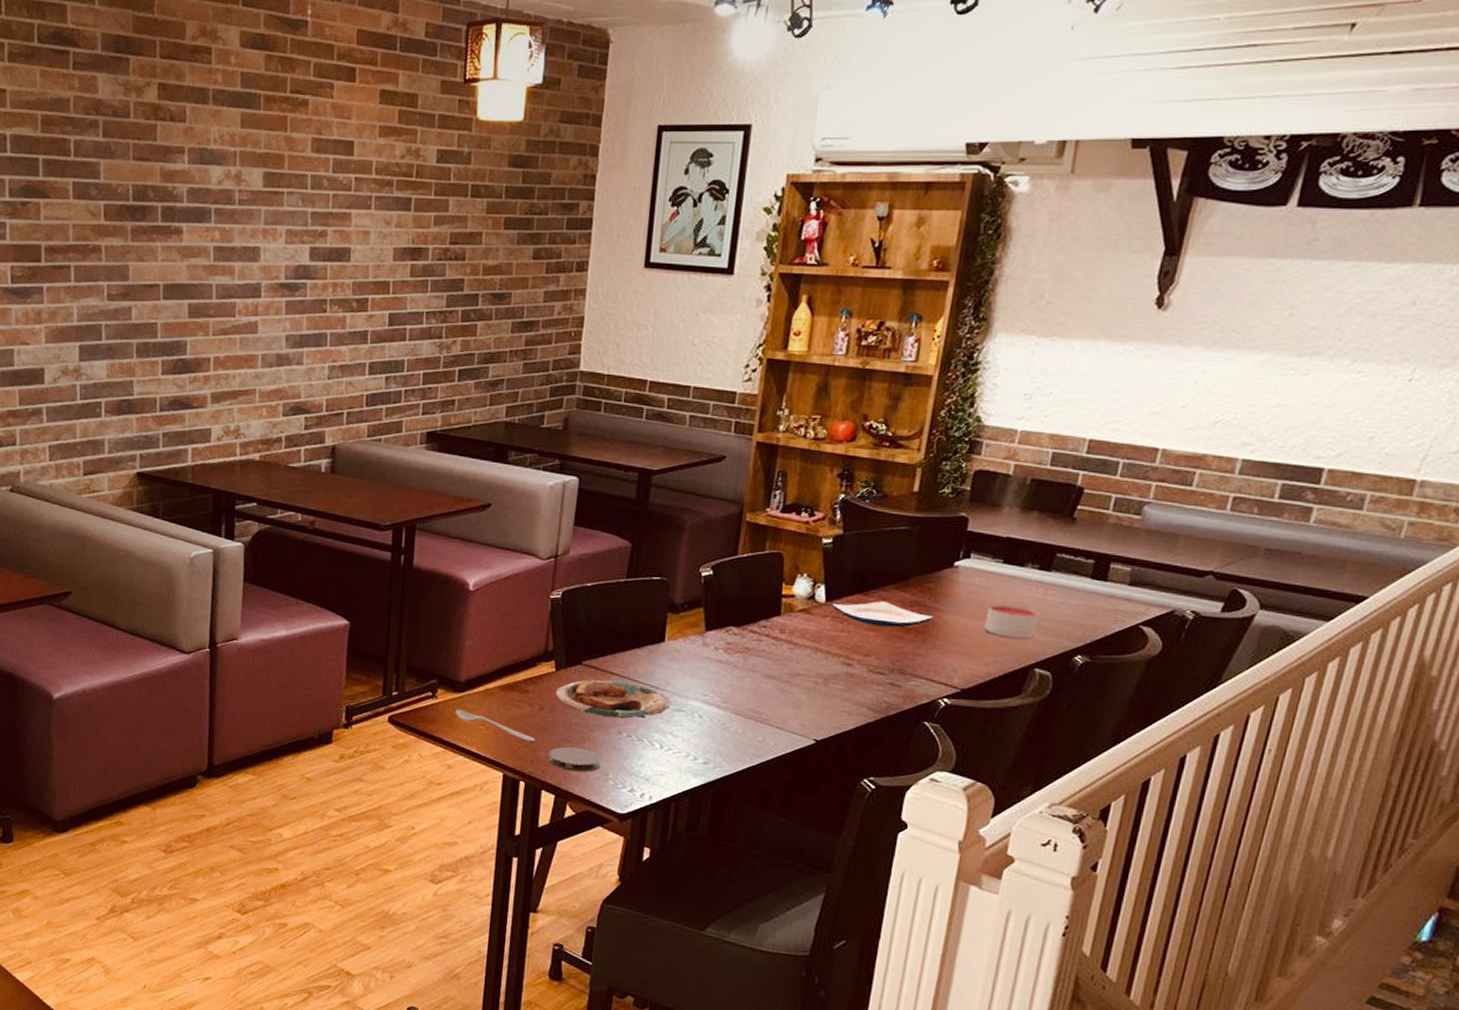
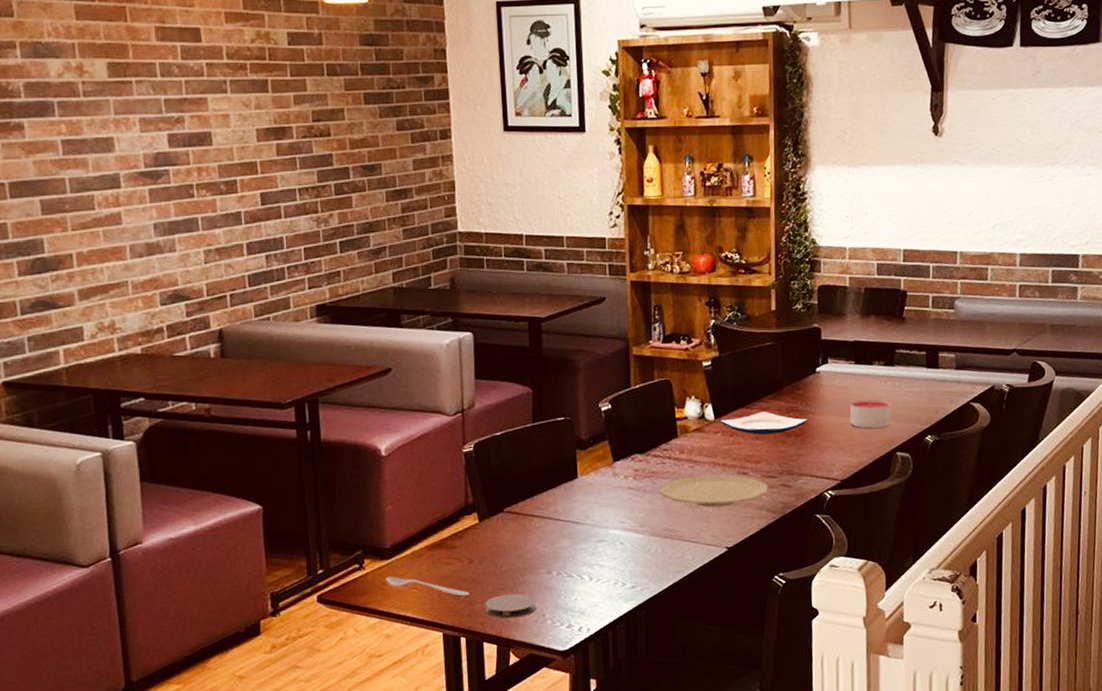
plate: present [556,680,671,719] -> none [483,522,593,560]
plate: none [750,659,874,697] -> present [659,475,768,508]

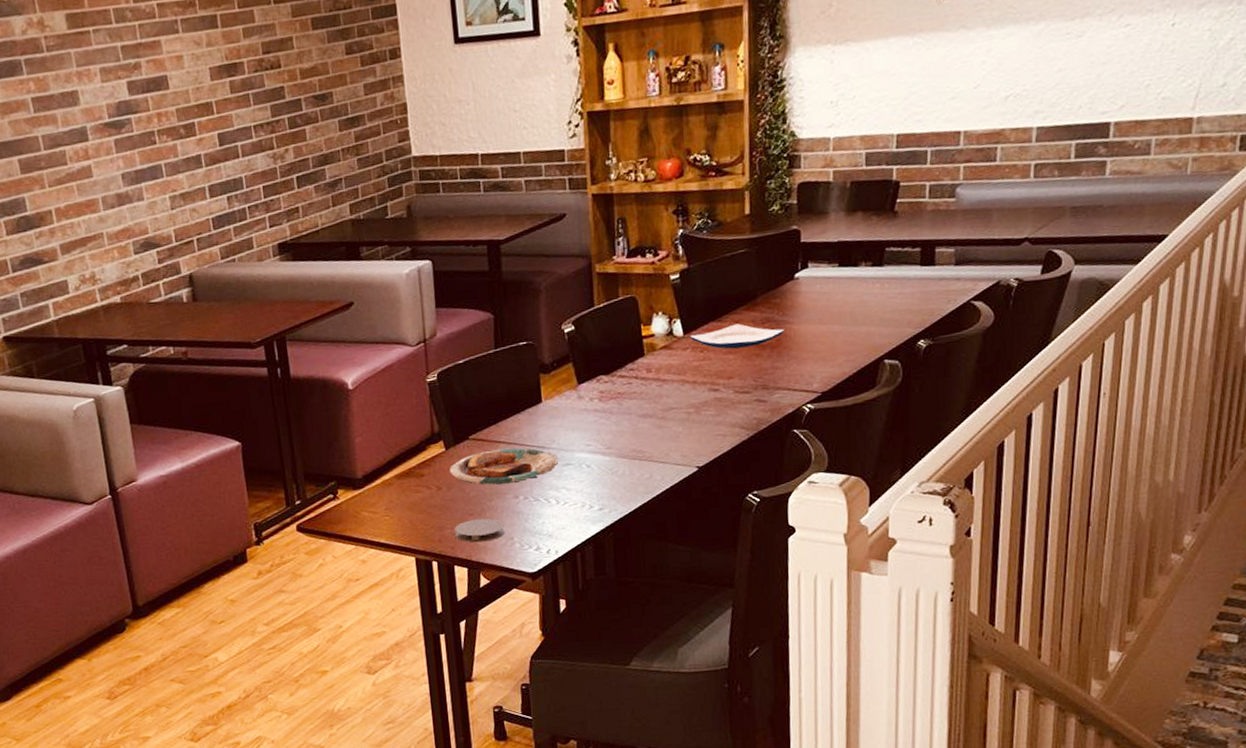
spoon: present [386,576,470,597] -> none [359,505,439,523]
plate: none [483,522,593,560] -> present [450,448,559,485]
plate: present [659,475,768,508] -> none [626,392,742,427]
candle: present [849,399,892,428] -> none [832,304,880,336]

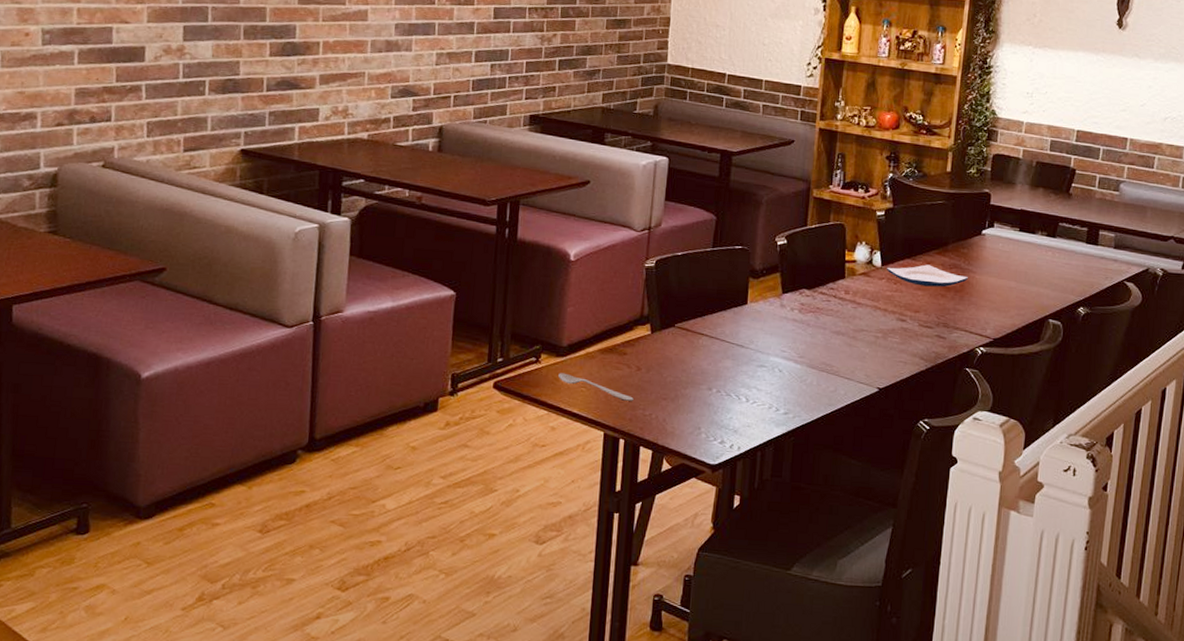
spoon: none [359,505,439,523] -> present [558,373,634,401]
plate: present [450,448,559,485] -> none [652,340,755,376]
coaster: present [454,518,505,543] -> none [646,404,694,428]

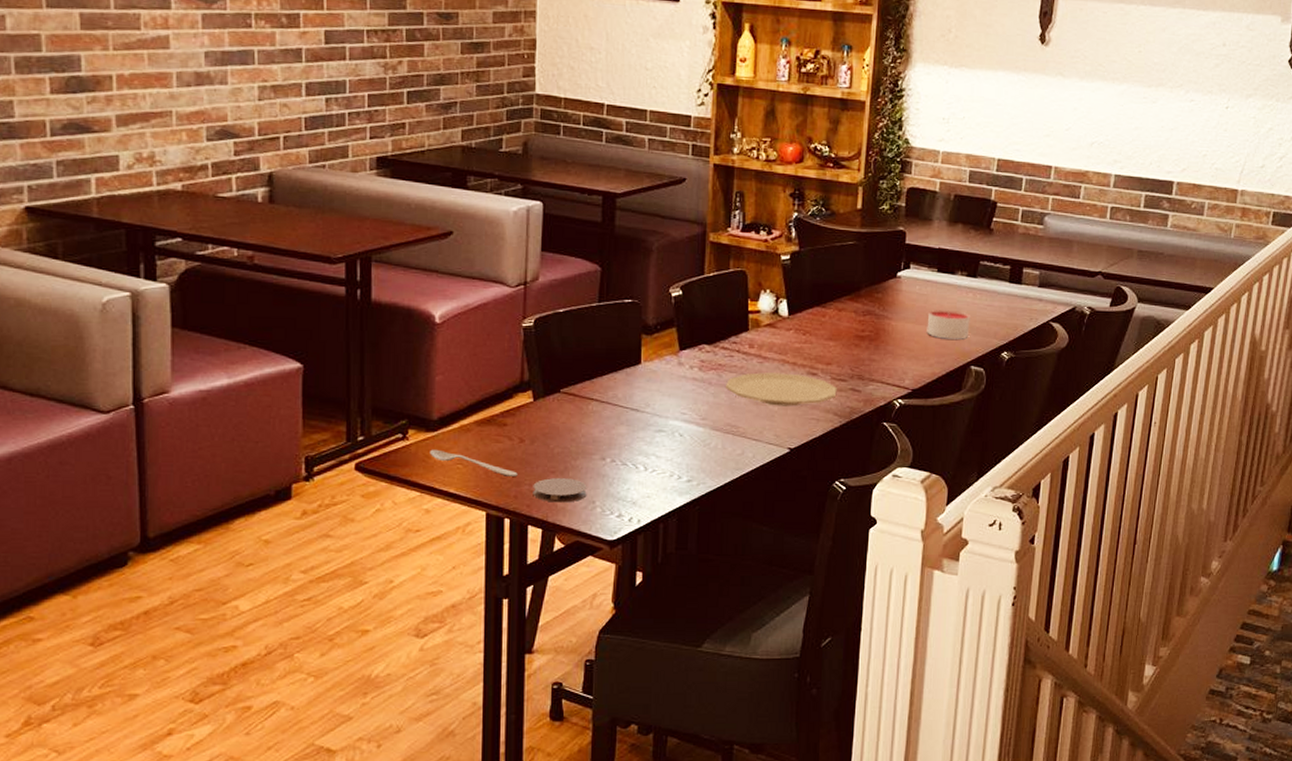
coaster: none [646,404,694,428] -> present [533,478,587,503]
plate: none [821,317,924,349] -> present [725,372,837,406]
plate: present [887,264,968,287] -> none [794,312,883,336]
candle: none [1008,265,1049,294] -> present [927,309,970,339]

